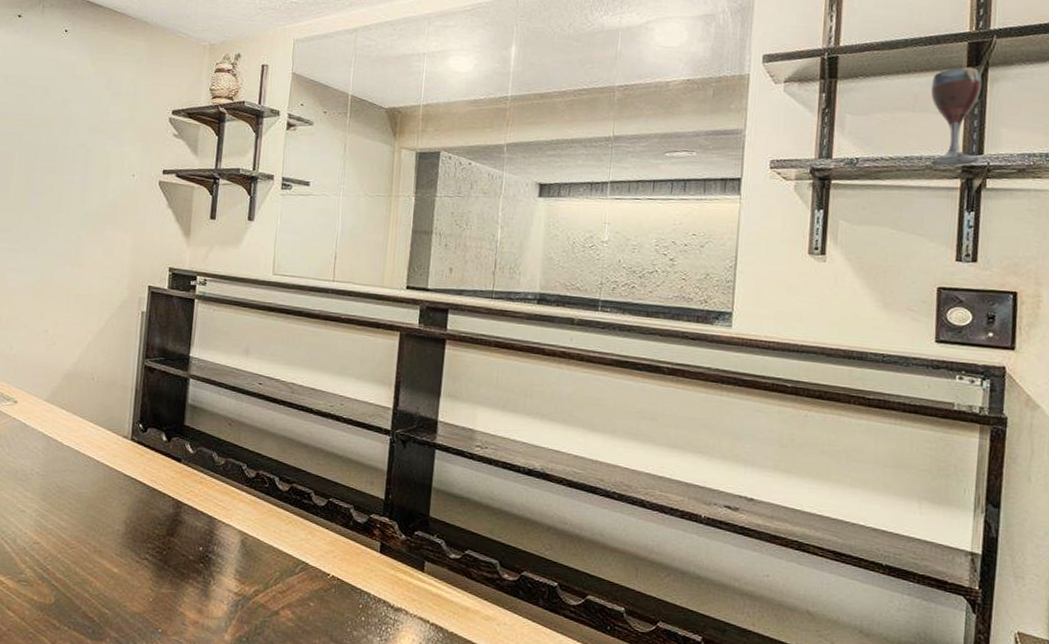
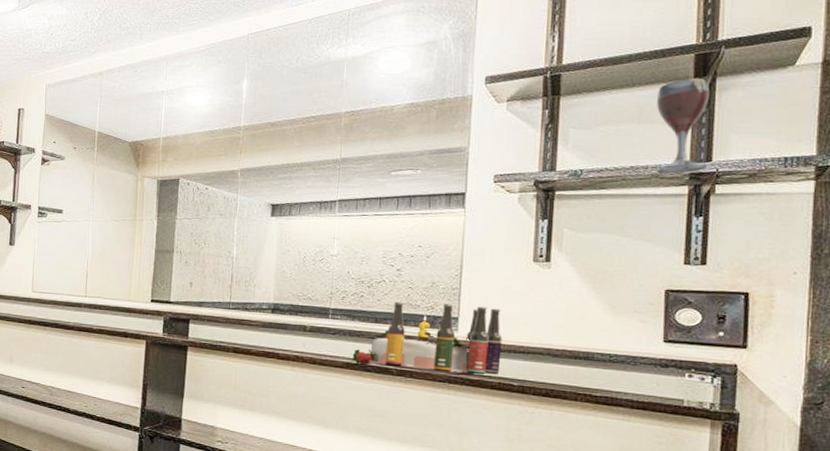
beer bottle: none [622,294,777,375] -> present [352,301,502,375]

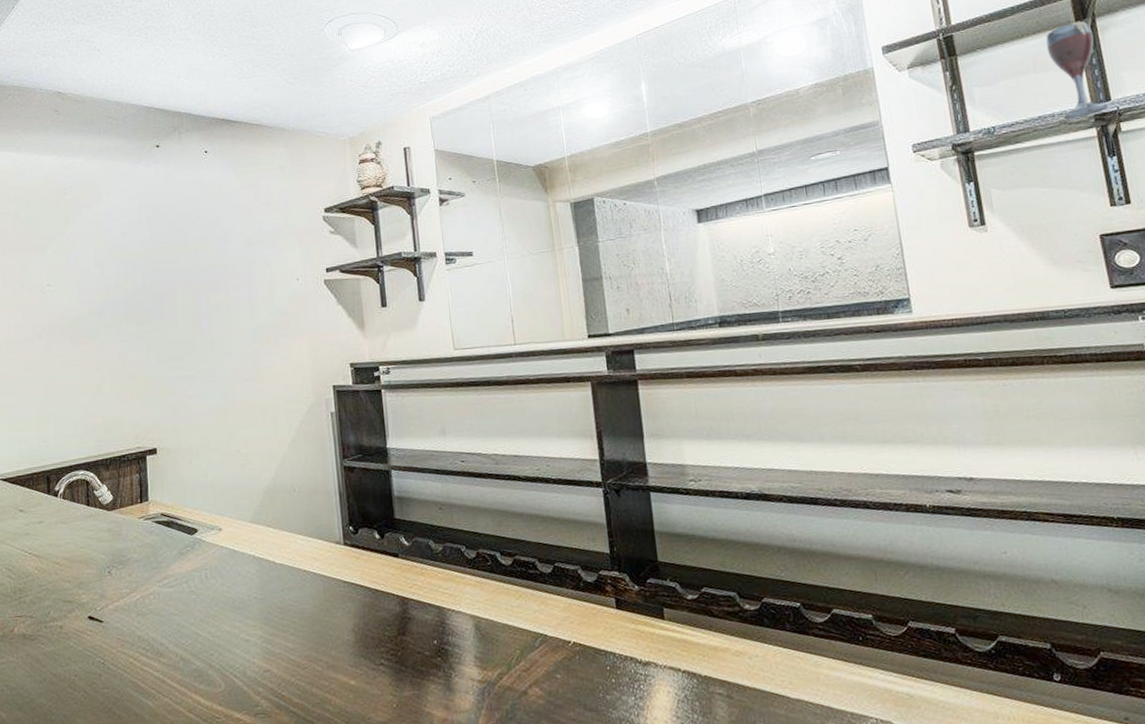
beer bottle: present [352,301,502,375] -> none [811,281,962,366]

